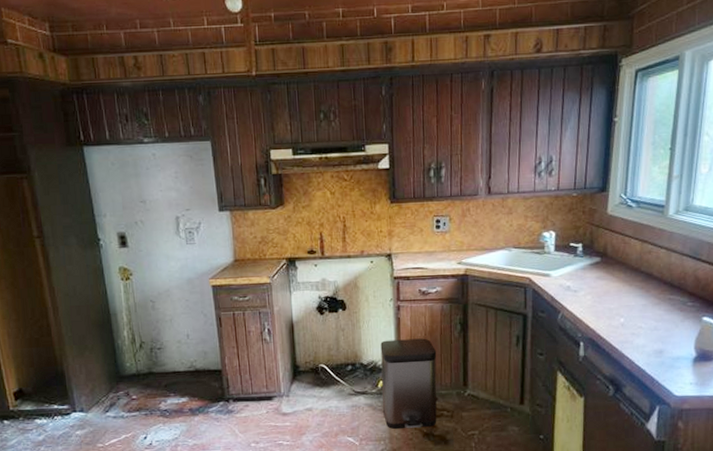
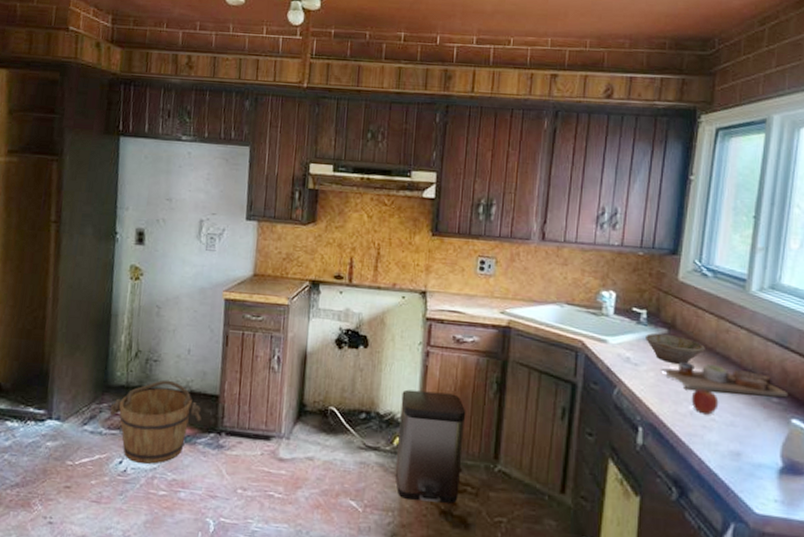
bucket: none [126,363,209,436] -> present [109,379,202,464]
bowl: none [582,262,632,286] -> present [646,333,705,364]
cutting board: none [596,282,700,307] -> present [661,362,789,398]
fruit: none [622,303,644,323] -> present [691,389,719,414]

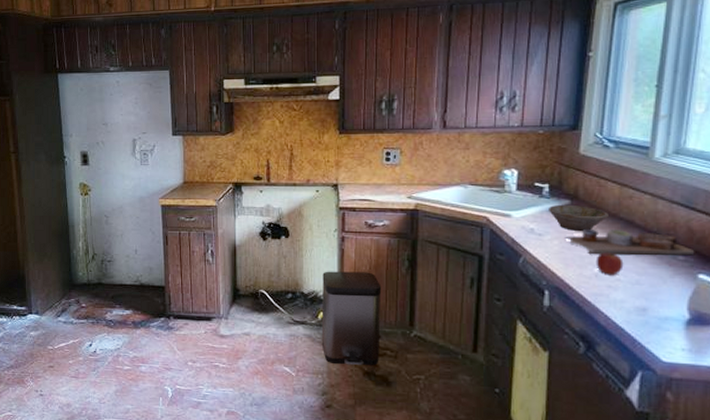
bucket: present [109,379,202,464] -> none [77,276,152,345]

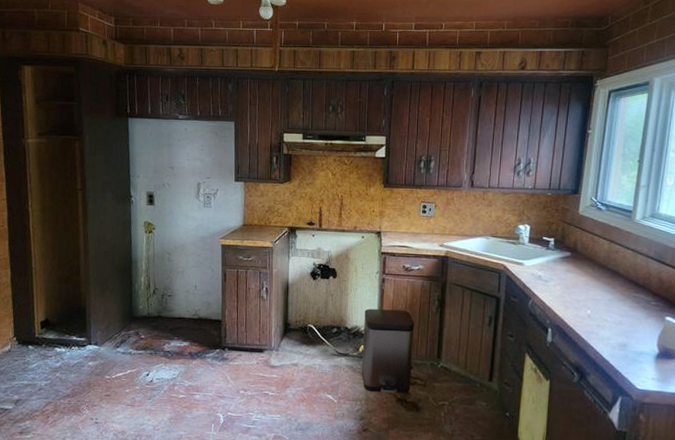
bowl: present [549,205,608,231] -> none [553,256,600,279]
cutting board: present [565,229,695,256] -> none [565,277,664,301]
fruit: present [596,252,624,274] -> none [589,297,610,316]

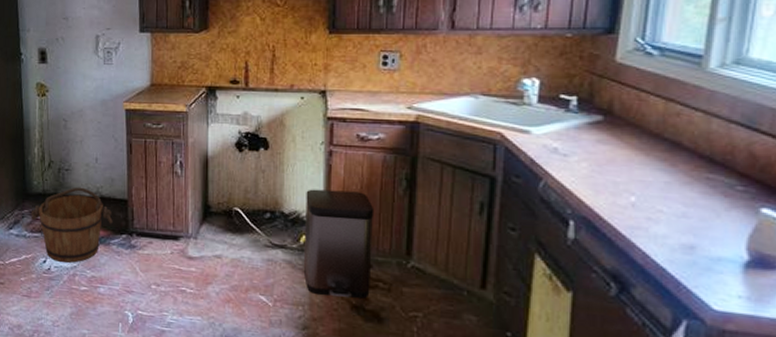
bucket: none [136,310,209,375] -> present [30,187,113,263]

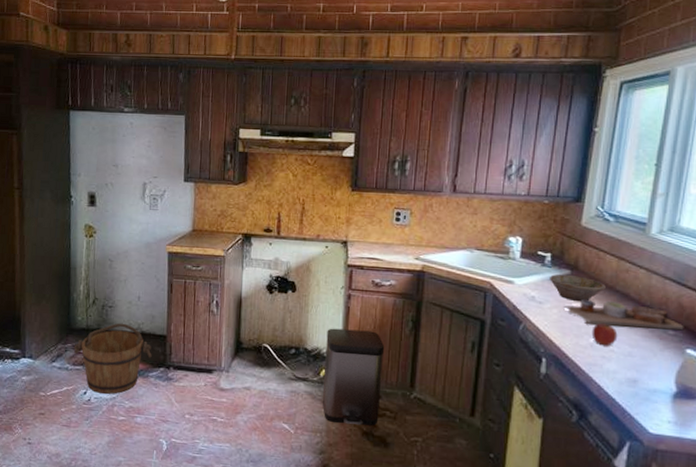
bowl: none [576,121,650,153] -> present [550,274,606,302]
cutting board: none [595,151,758,186] -> present [564,300,684,331]
fruit: none [632,178,668,205] -> present [591,323,618,345]

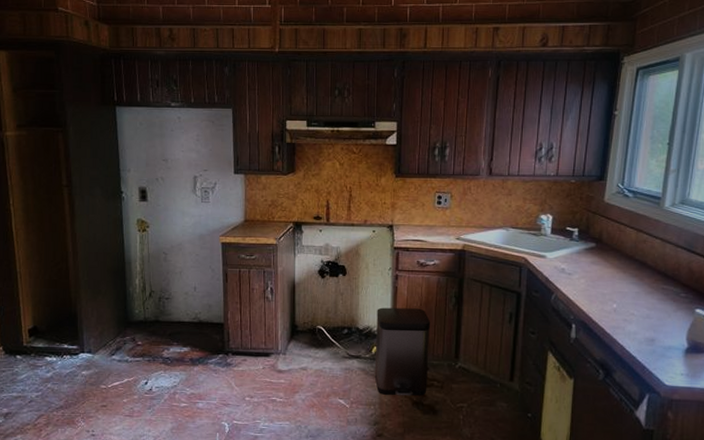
bucket: present [73,323,152,394] -> none [132,313,210,383]
bowl: present [550,274,606,302] -> none [577,248,626,271]
cutting board: present [564,300,684,331] -> none [590,270,694,293]
fruit: present [591,323,618,345] -> none [615,290,637,309]

